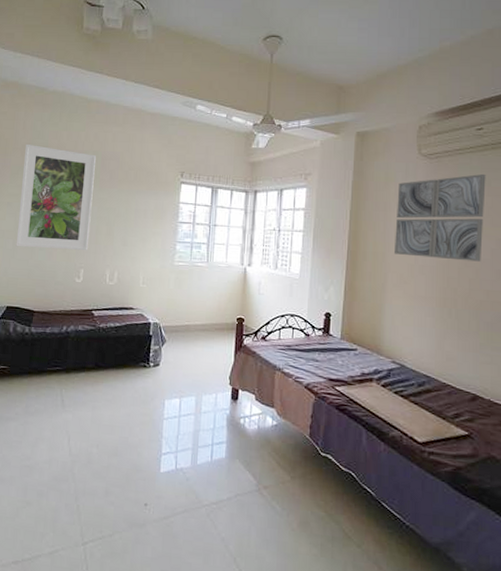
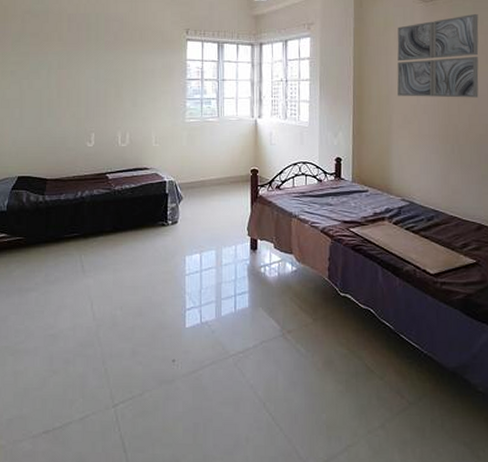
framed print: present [15,143,96,251] -> none [23,9,99,115]

